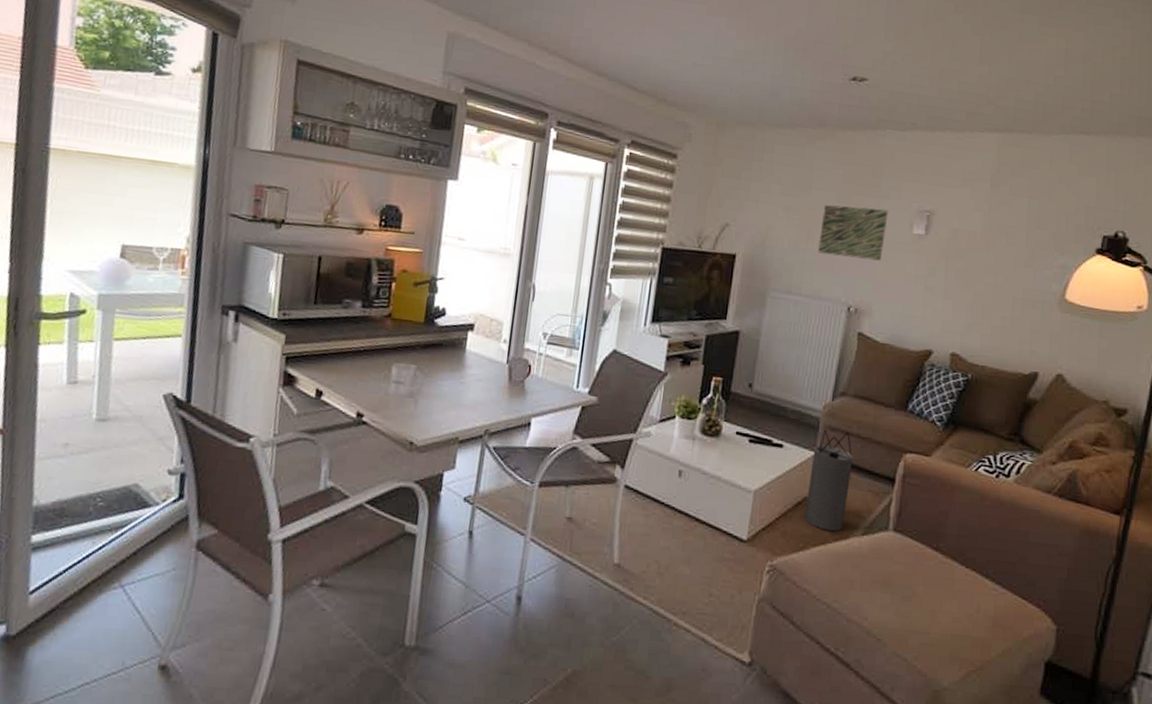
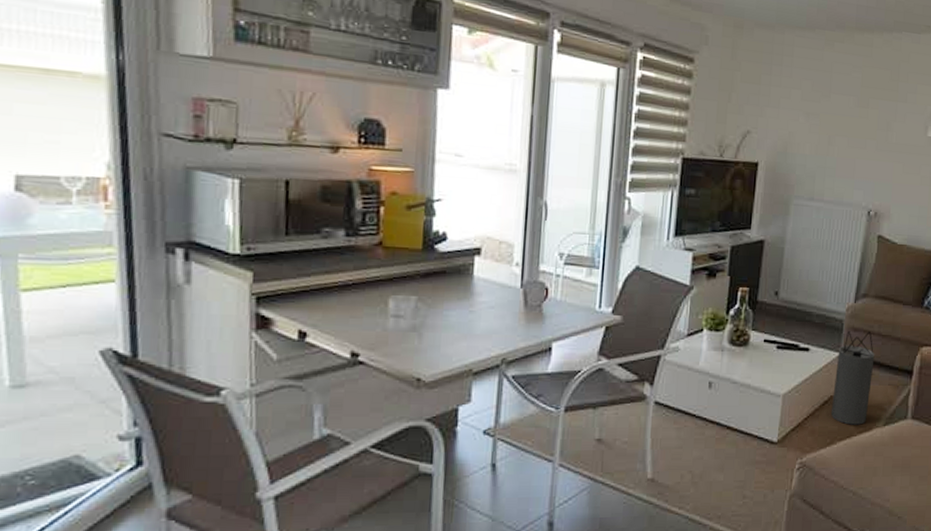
wall art: present [817,204,889,261] -> none [838,109,905,164]

